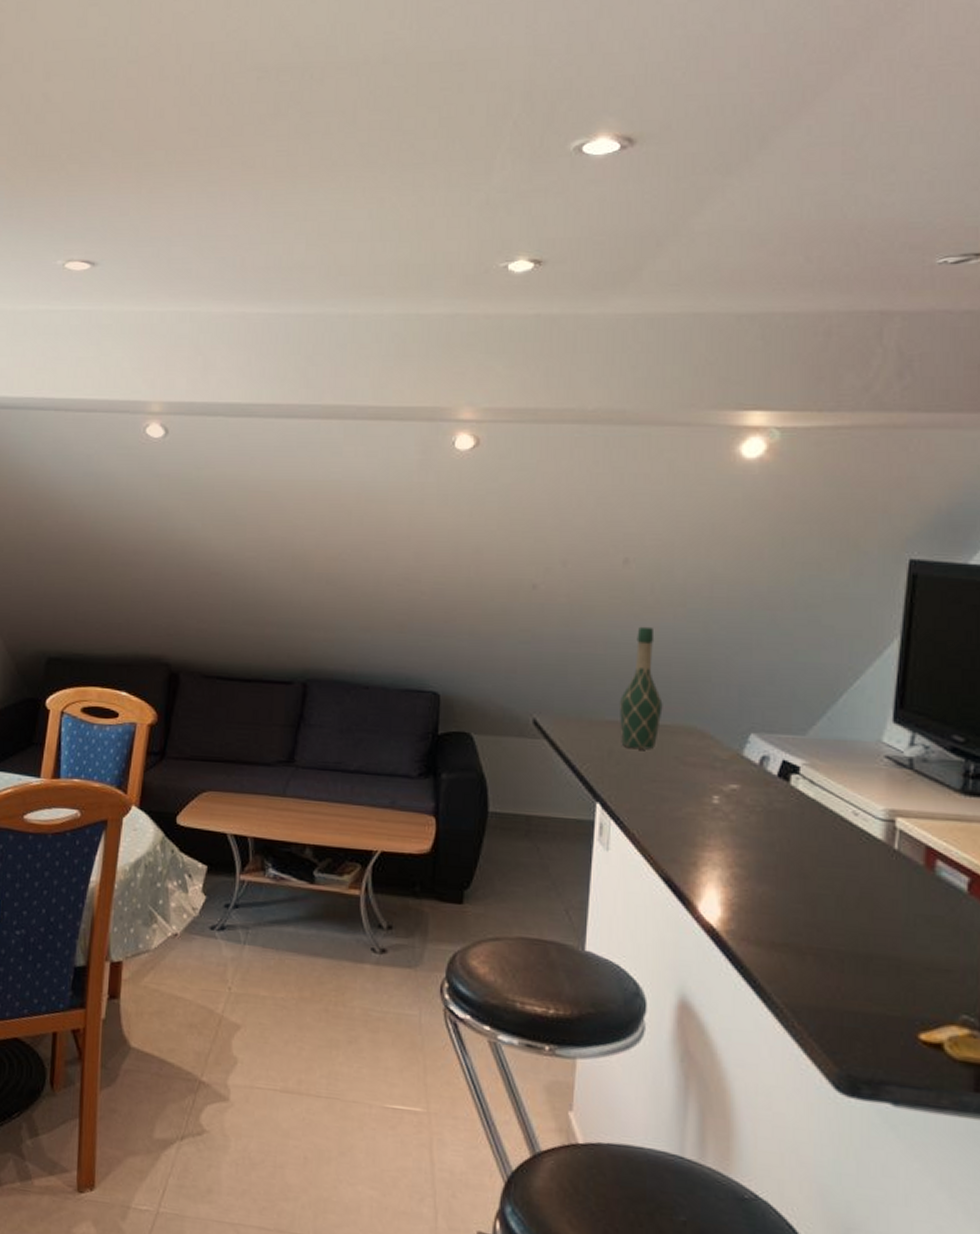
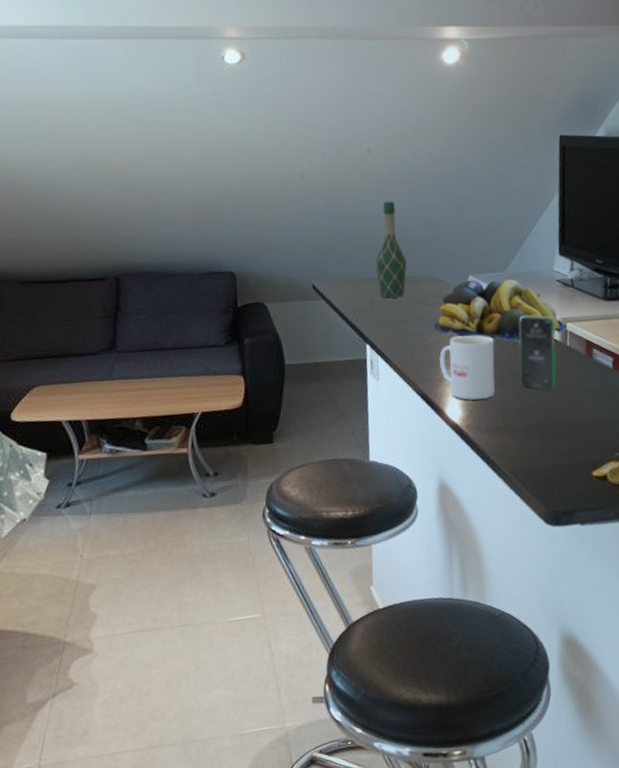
fruit bowl: none [692,740,892,832] -> present [434,279,564,342]
mug: none [696,811,778,902] -> present [439,335,495,400]
smartphone: none [814,797,876,905] -> present [518,315,556,390]

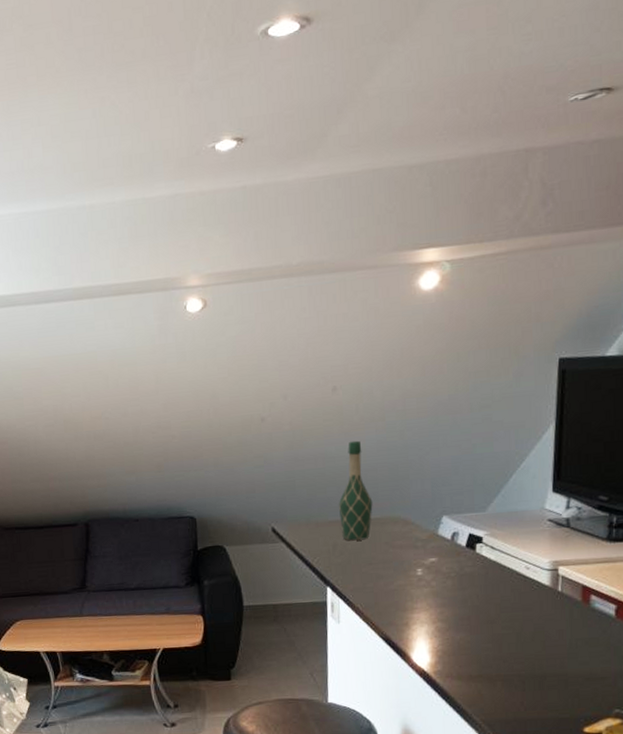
fruit bowl: present [434,279,564,342] -> none [401,519,556,586]
mug: present [439,335,495,400] -> none [406,579,470,646]
smartphone: present [518,315,556,390] -> none [498,557,544,638]

